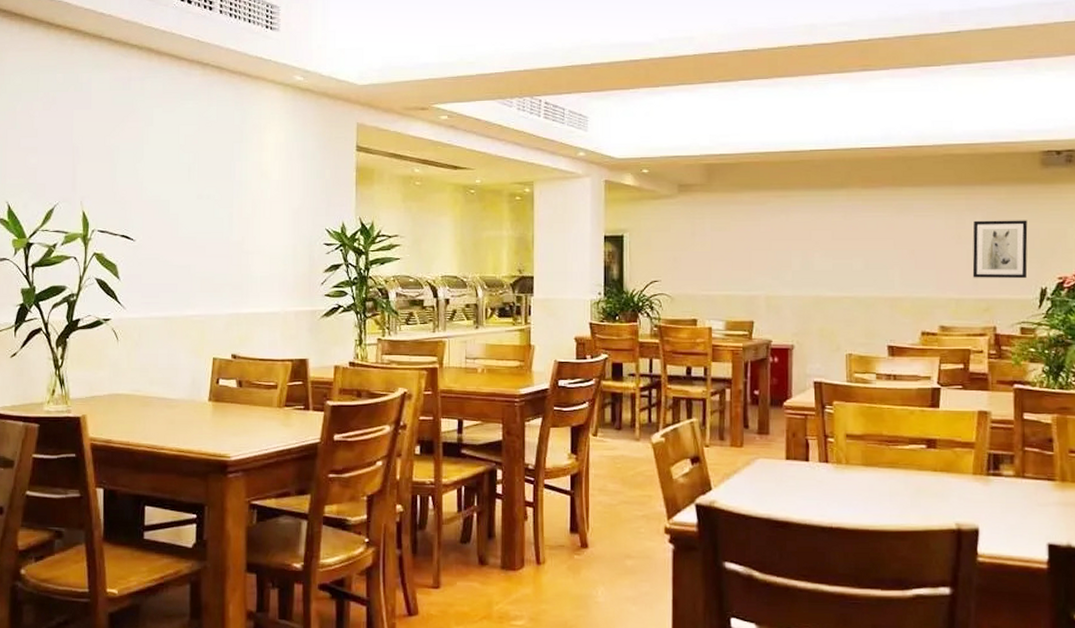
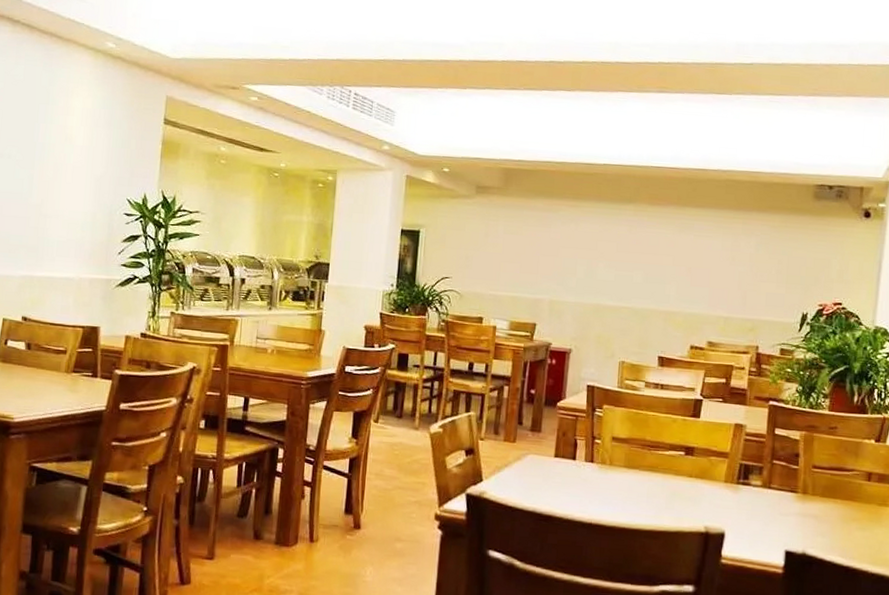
wall art: present [972,220,1028,279] -> none [742,244,796,303]

